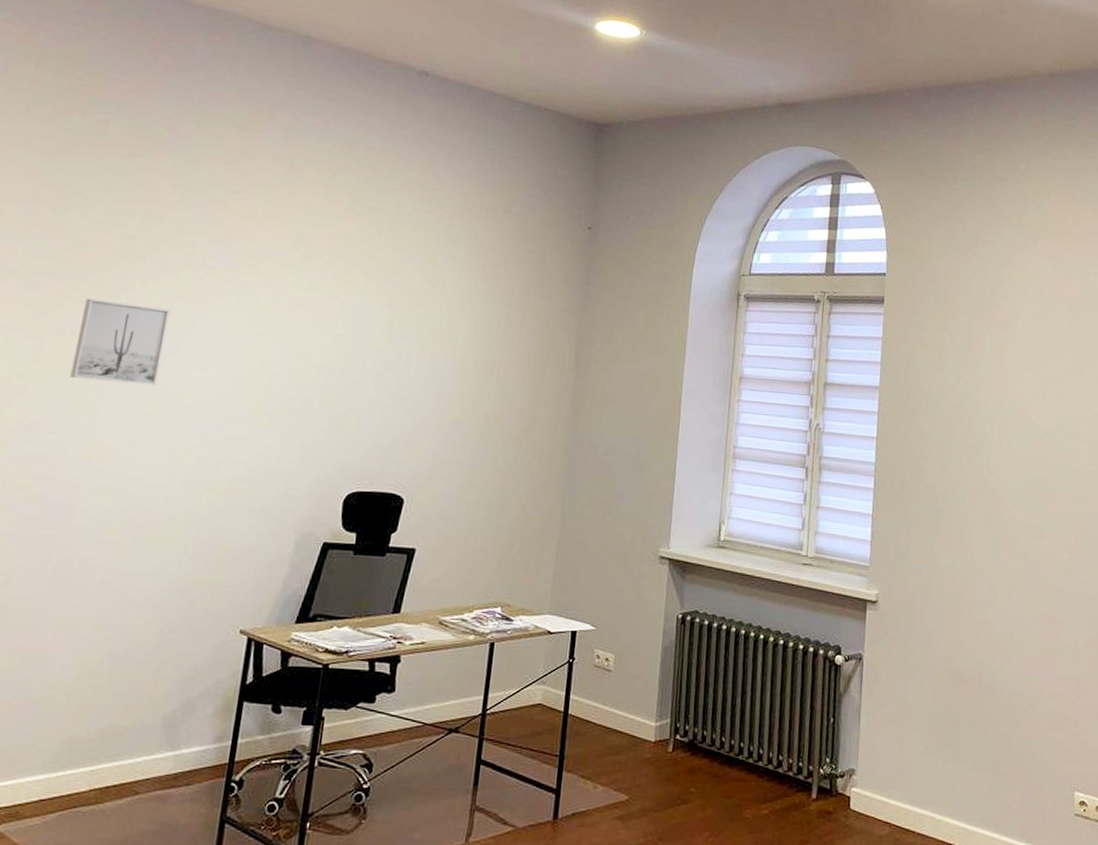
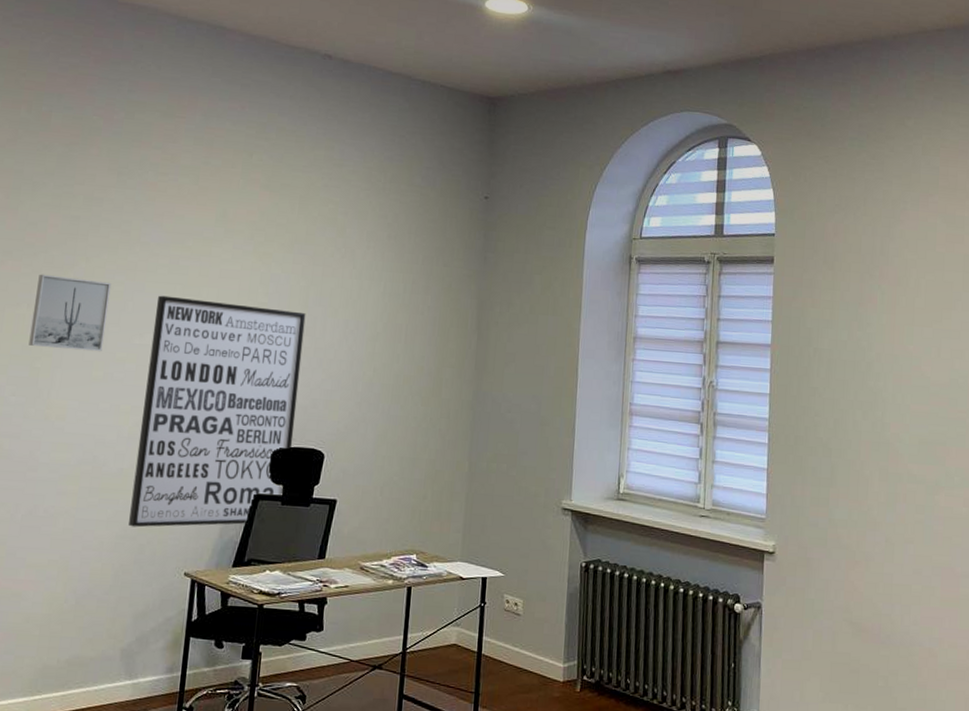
wall art: none [178,324,390,581] -> present [129,295,306,528]

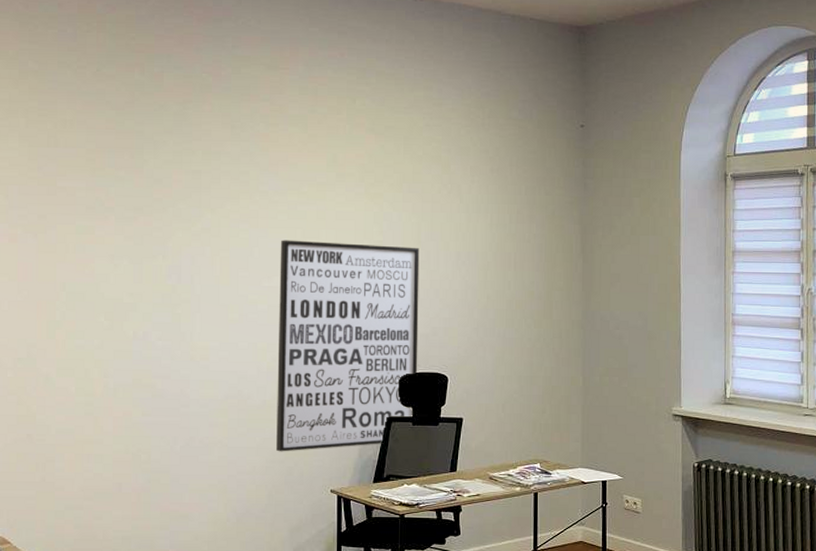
wall art: present [28,274,112,352] -> none [168,227,237,296]

